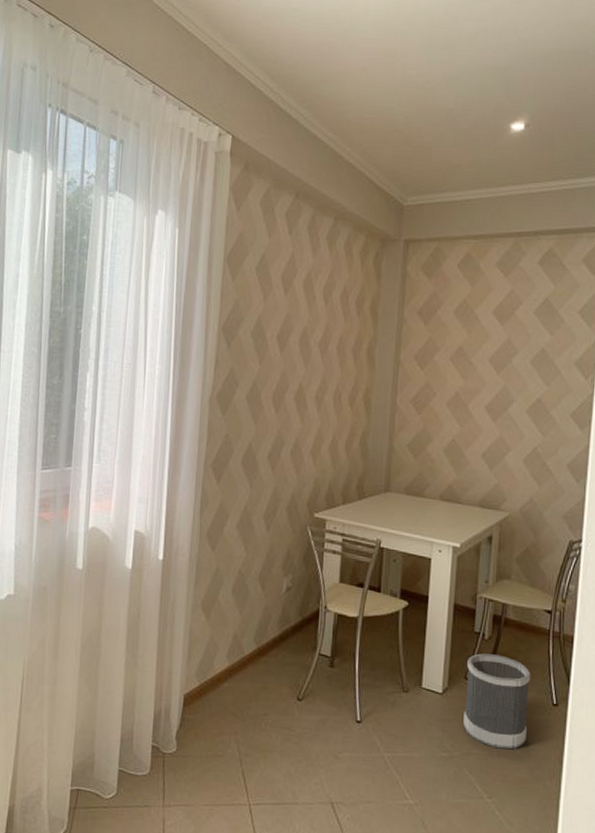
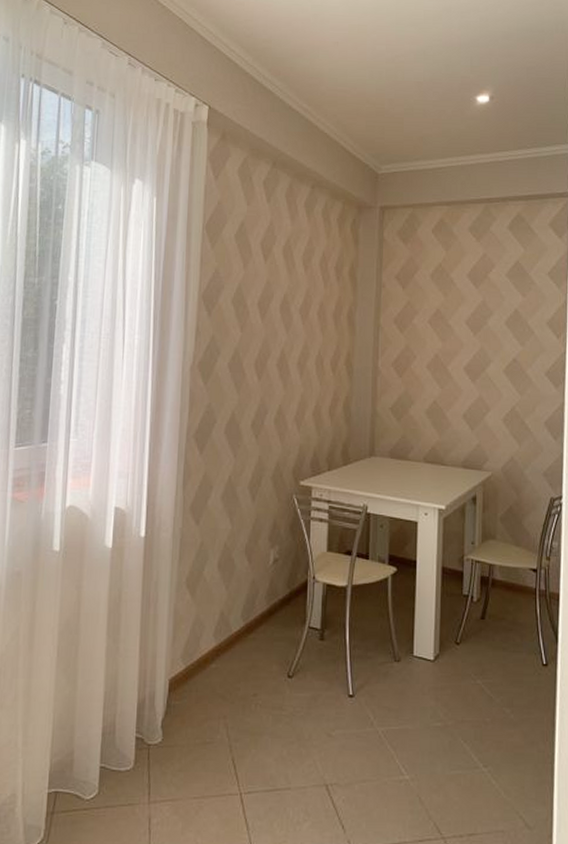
wastebasket: present [463,653,530,750] -> none [456,616,519,715]

